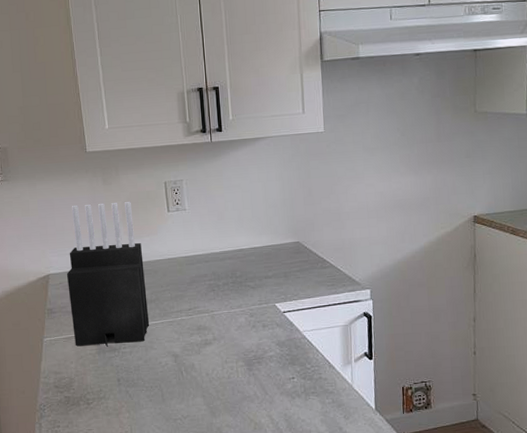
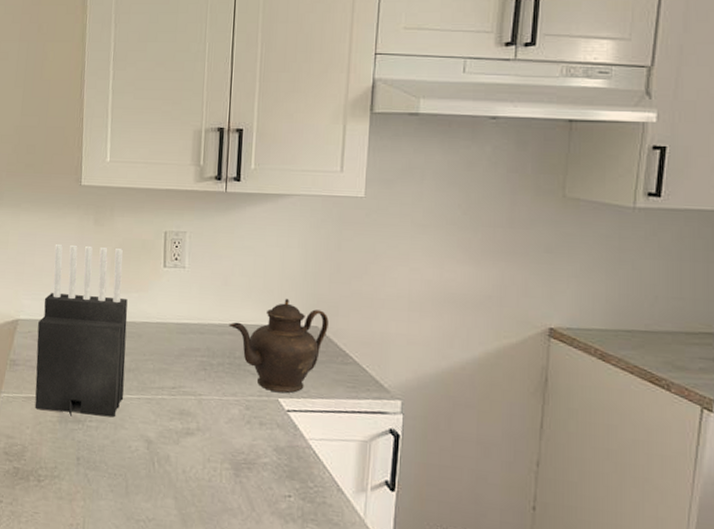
teapot: none [228,223,308,299] -> present [229,299,329,393]

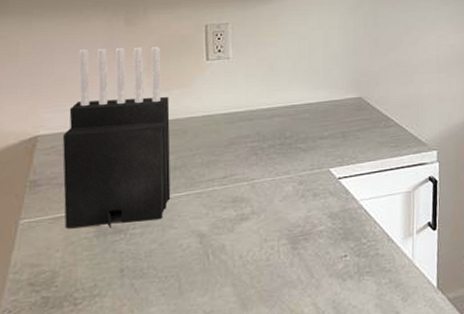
teapot: present [229,299,329,393] -> none [277,76,371,164]

